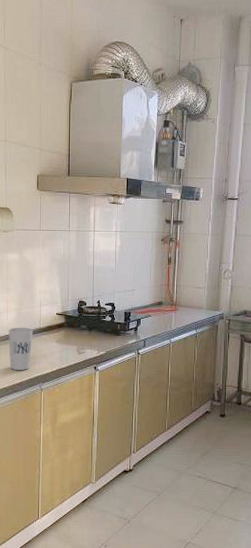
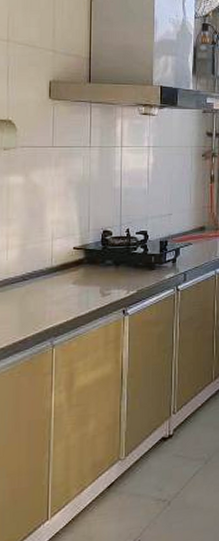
cup: present [8,327,33,371] -> none [8,267,43,325]

